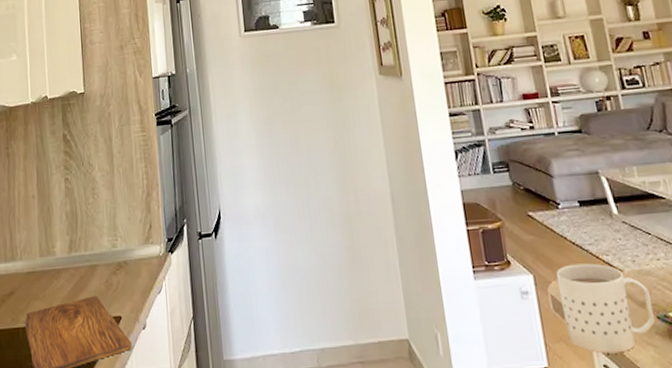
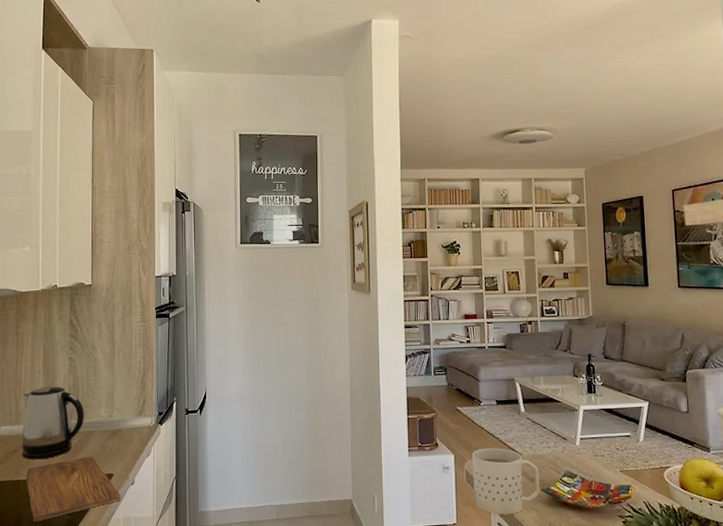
kettle: none [18,213,85,303] -> present [22,386,84,460]

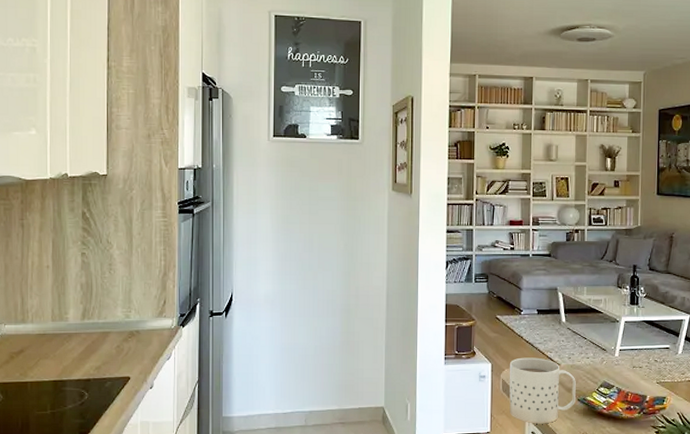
kettle: present [22,386,84,460] -> none [29,283,98,361]
cutting board: present [26,456,121,522] -> none [34,358,138,426]

